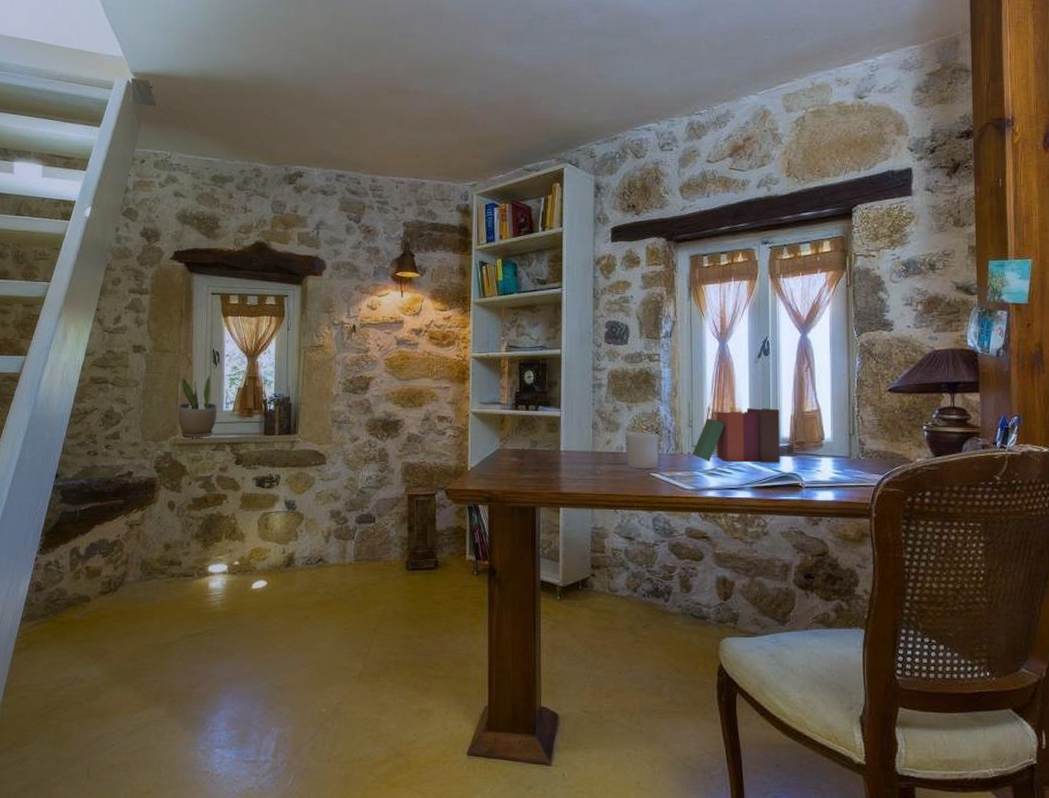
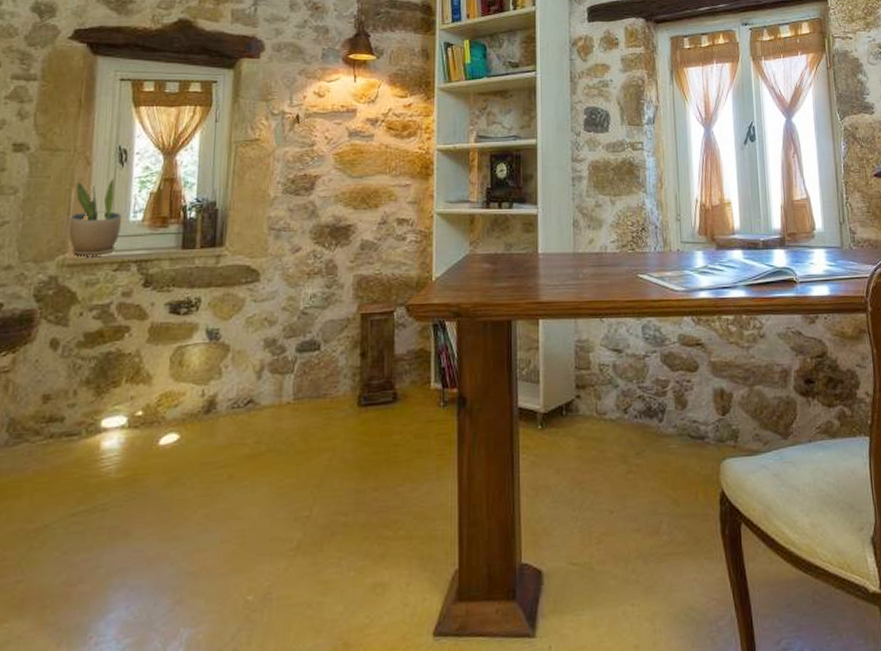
mug: present [625,431,659,470] -> none [609,228,647,271]
books: present [692,408,780,463] -> none [681,198,773,259]

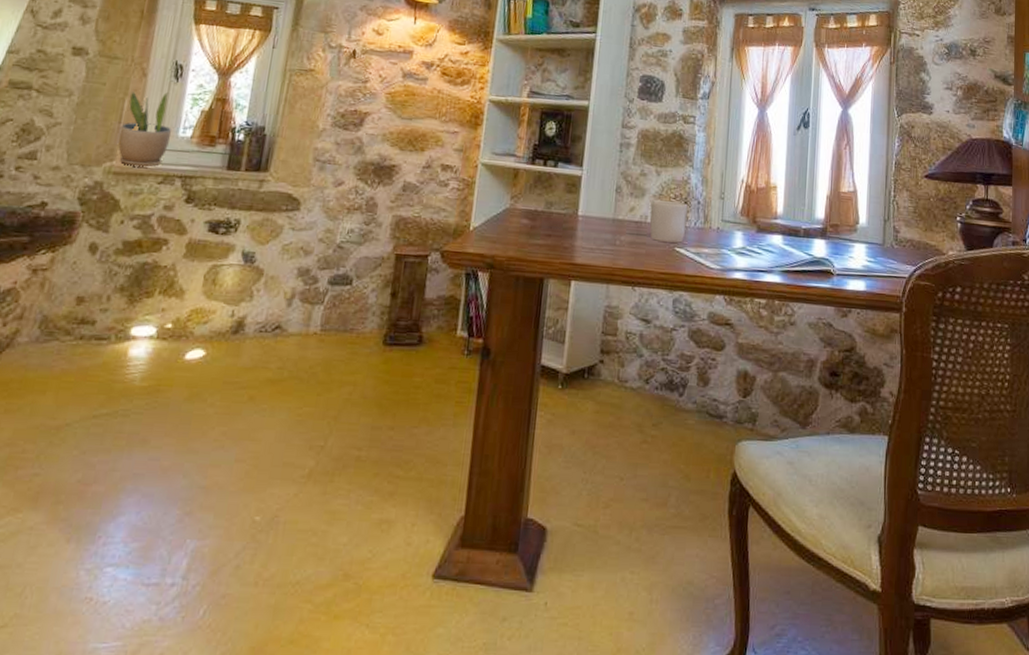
mug: none [609,228,647,271] -> present [649,200,688,244]

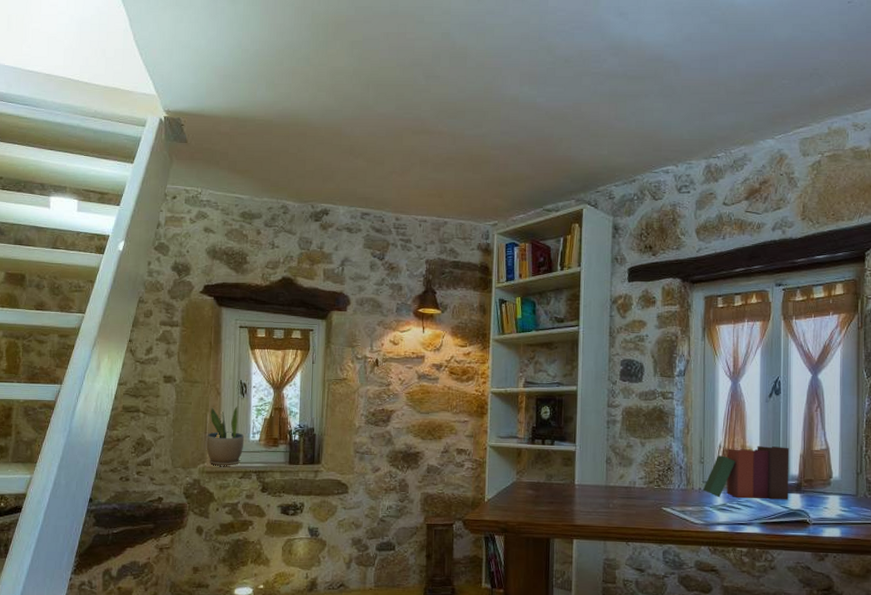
mug: present [649,200,688,244] -> none [638,467,671,504]
books: none [721,183,816,247] -> present [702,446,790,500]

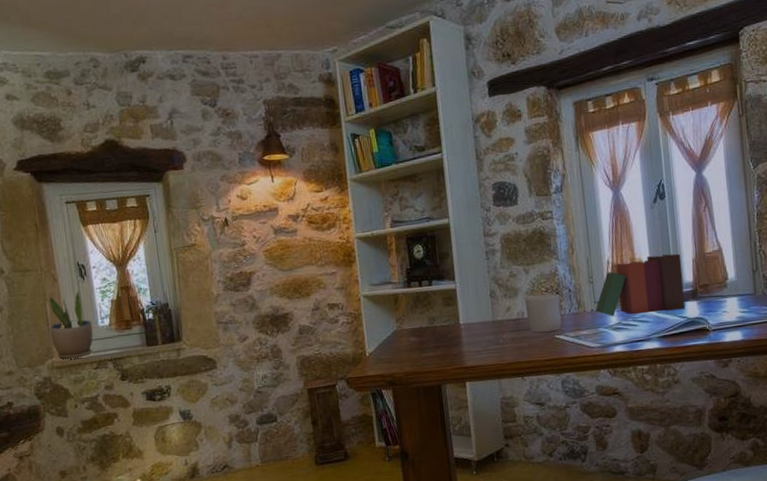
mug: none [638,467,671,504] -> present [524,293,563,333]

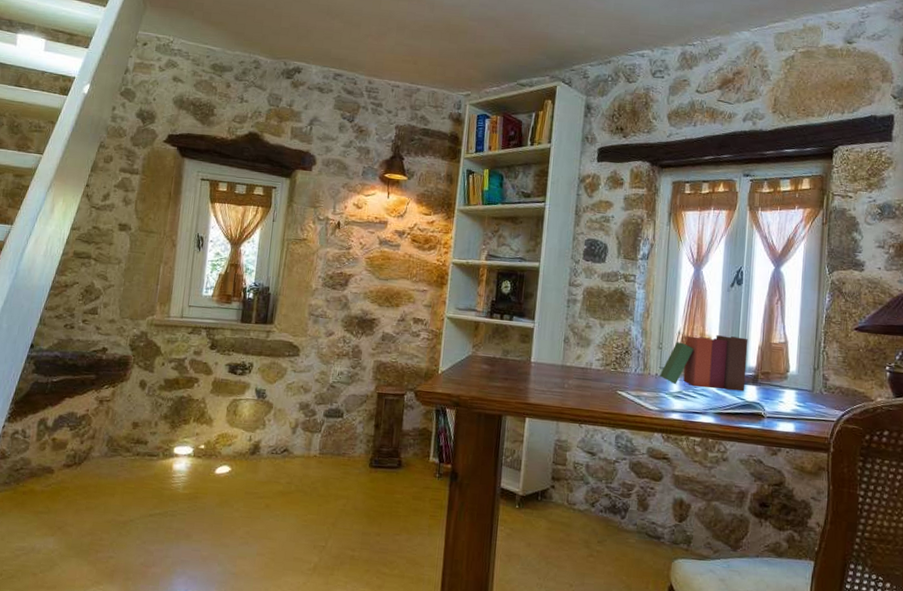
potted plant: present [49,291,94,360] -> none [157,259,198,321]
mug: present [524,293,563,333] -> none [594,349,629,387]

